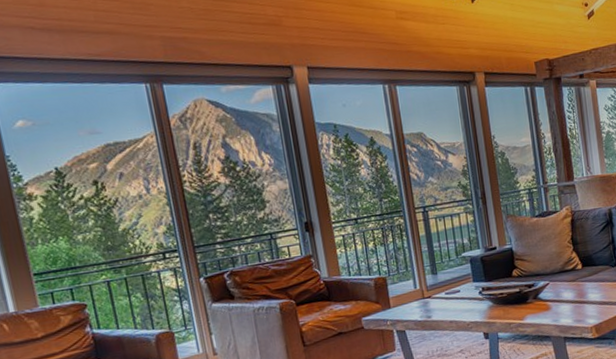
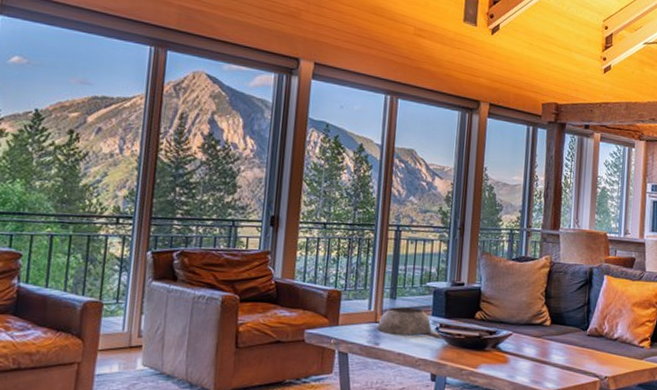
plant pot: none [426,278,476,306] -> present [377,307,432,336]

